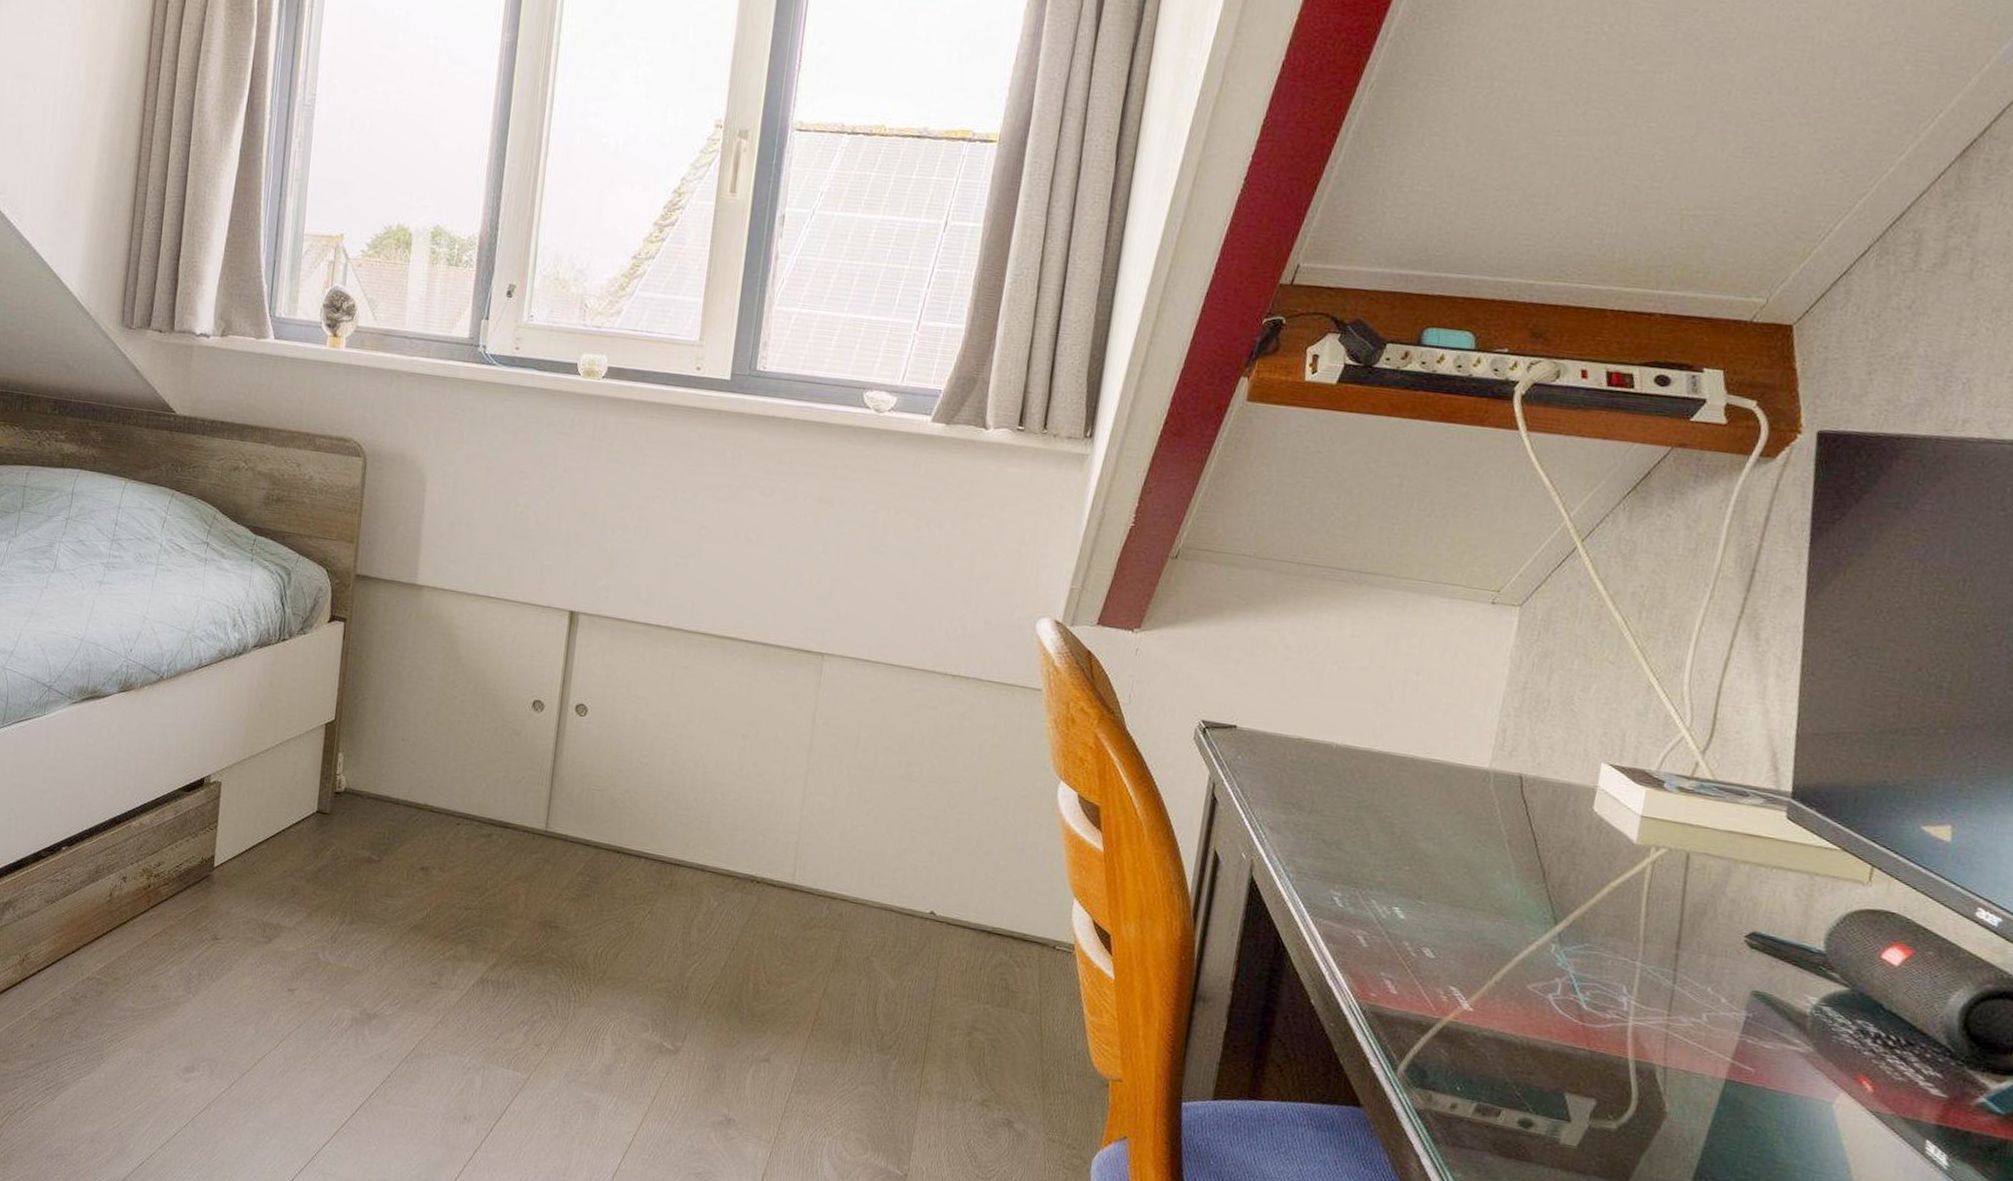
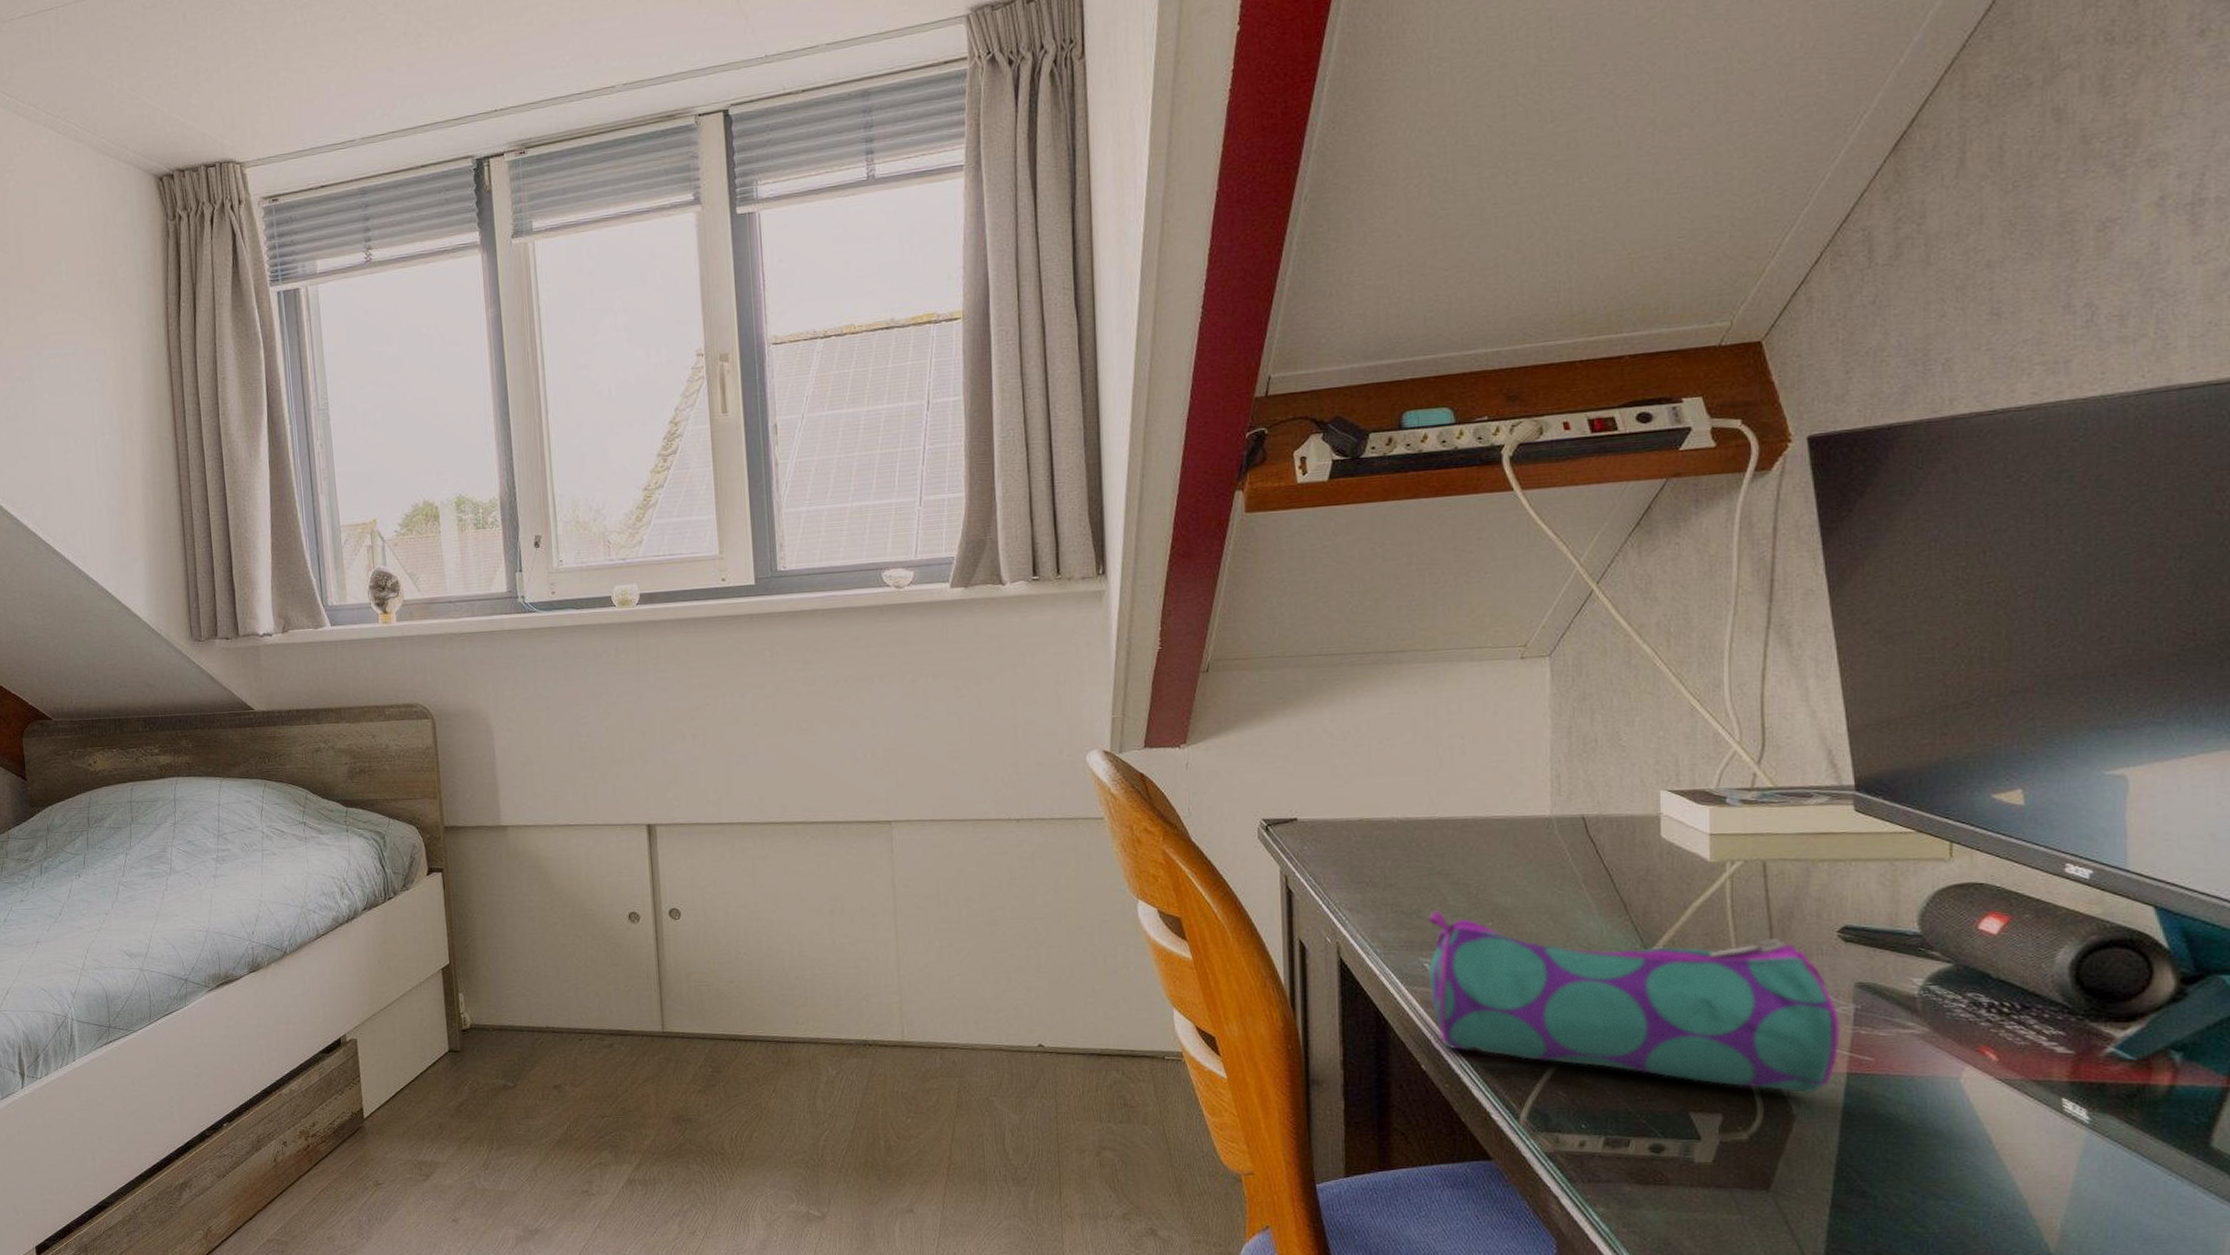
pencil case: none [1333,844,1729,1094] -> present [1428,910,1840,1094]

